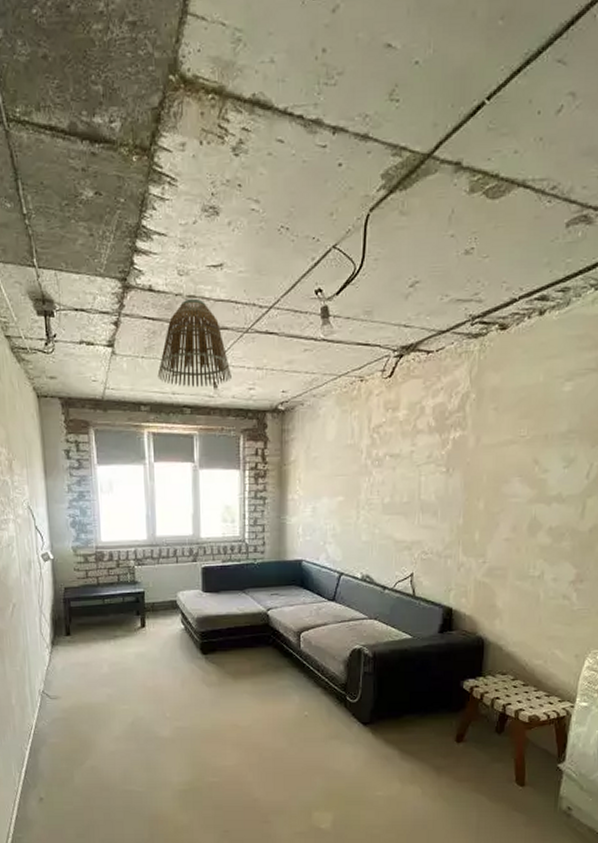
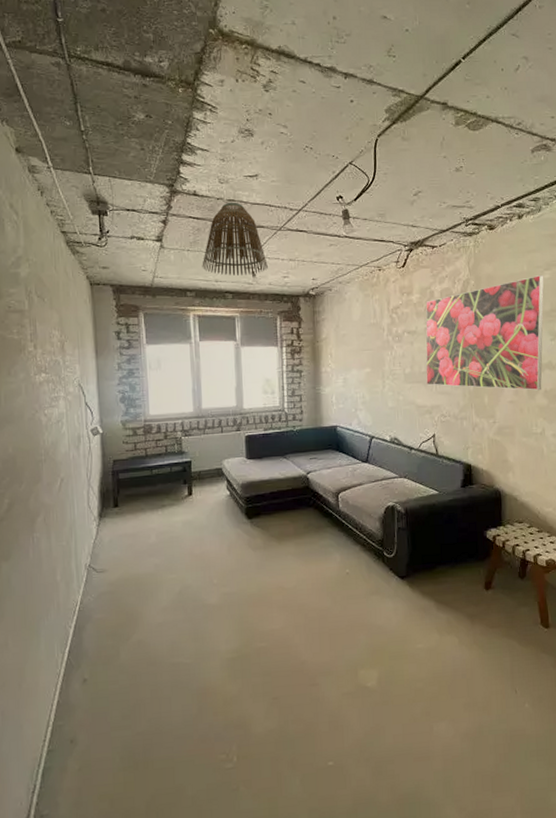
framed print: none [408,386,564,527] -> present [425,274,544,391]

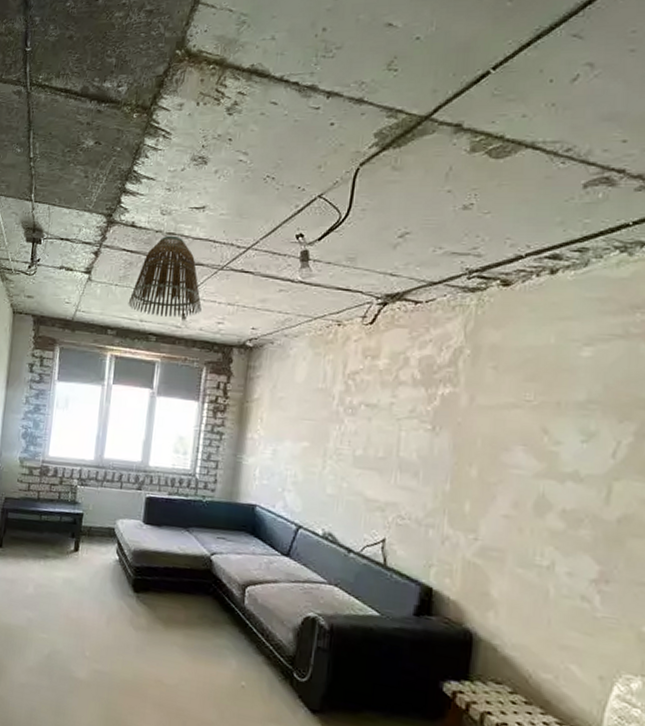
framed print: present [425,274,544,391] -> none [383,350,582,509]

